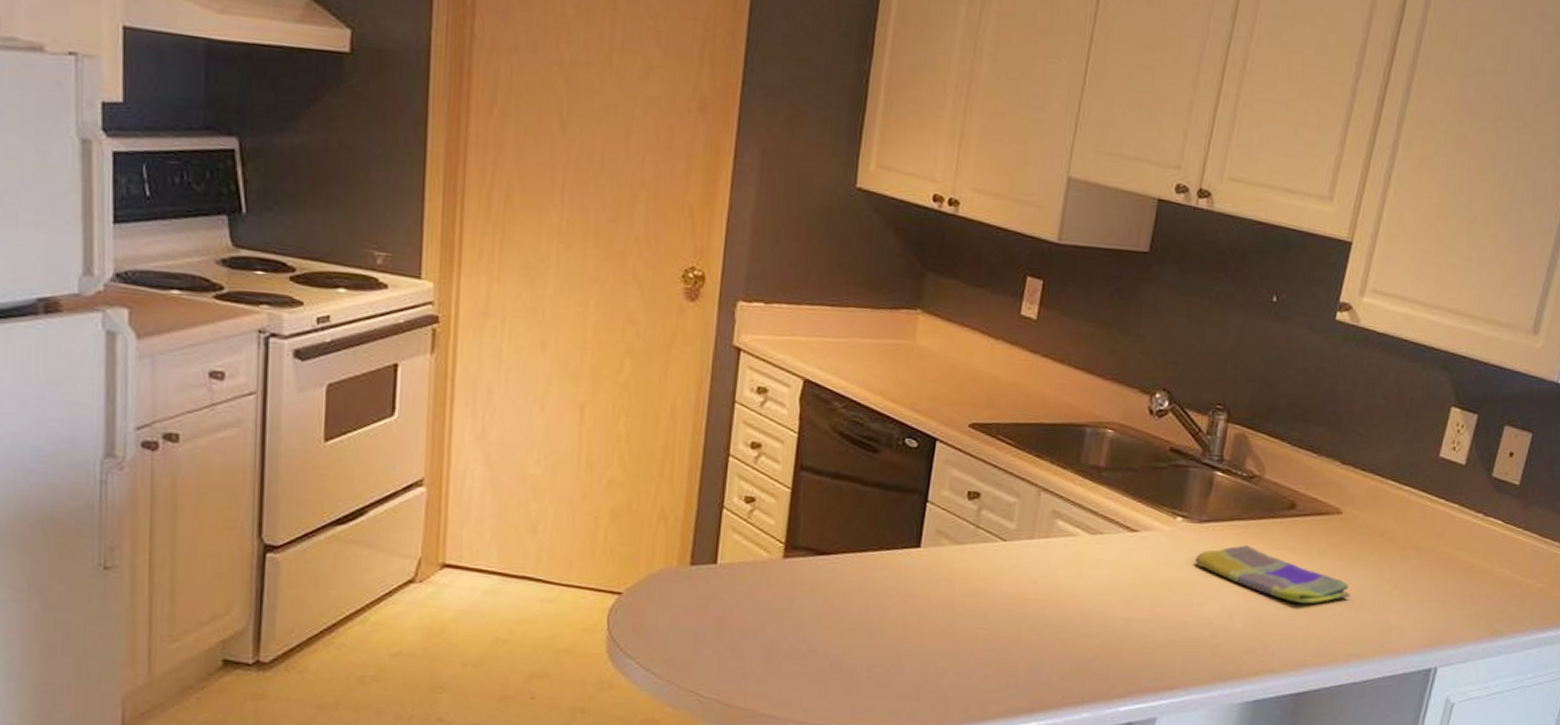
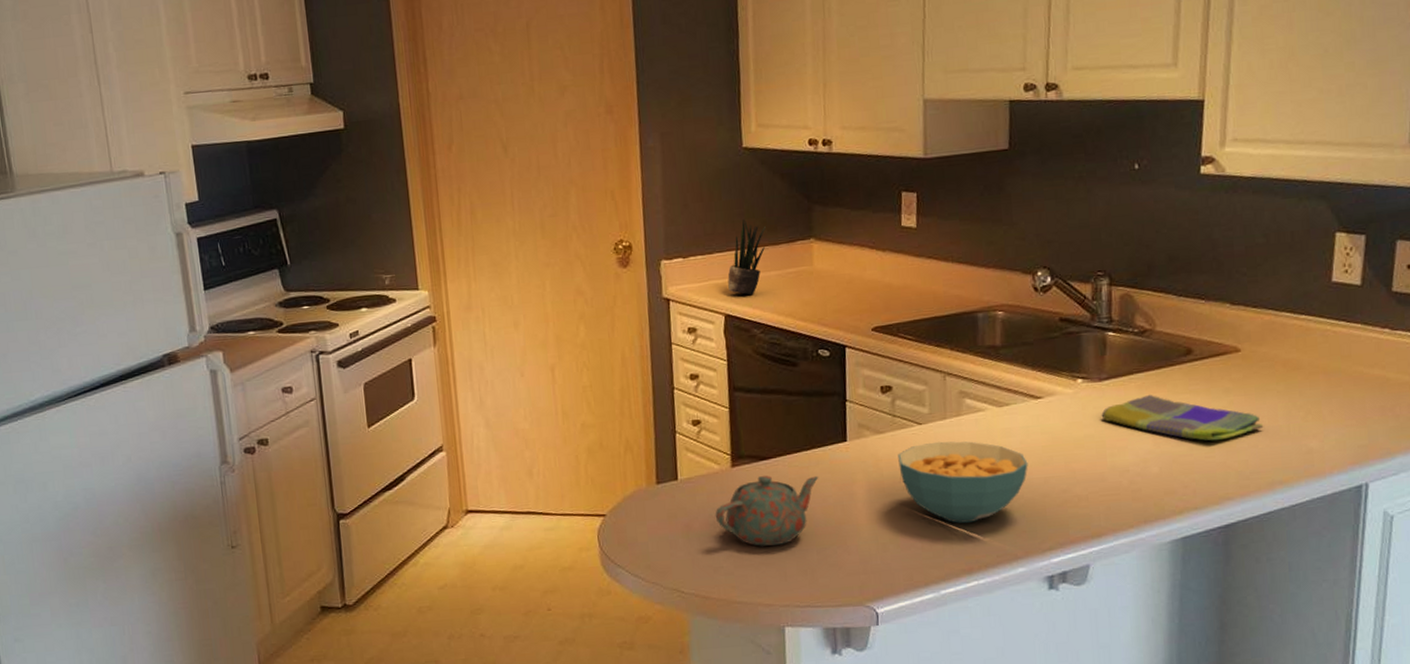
teapot: none [755,573,883,656] -> present [715,475,819,546]
potted plant: none [813,270,868,361] -> present [727,218,766,295]
cereal bowl: none [973,562,1112,658] -> present [898,441,1028,524]

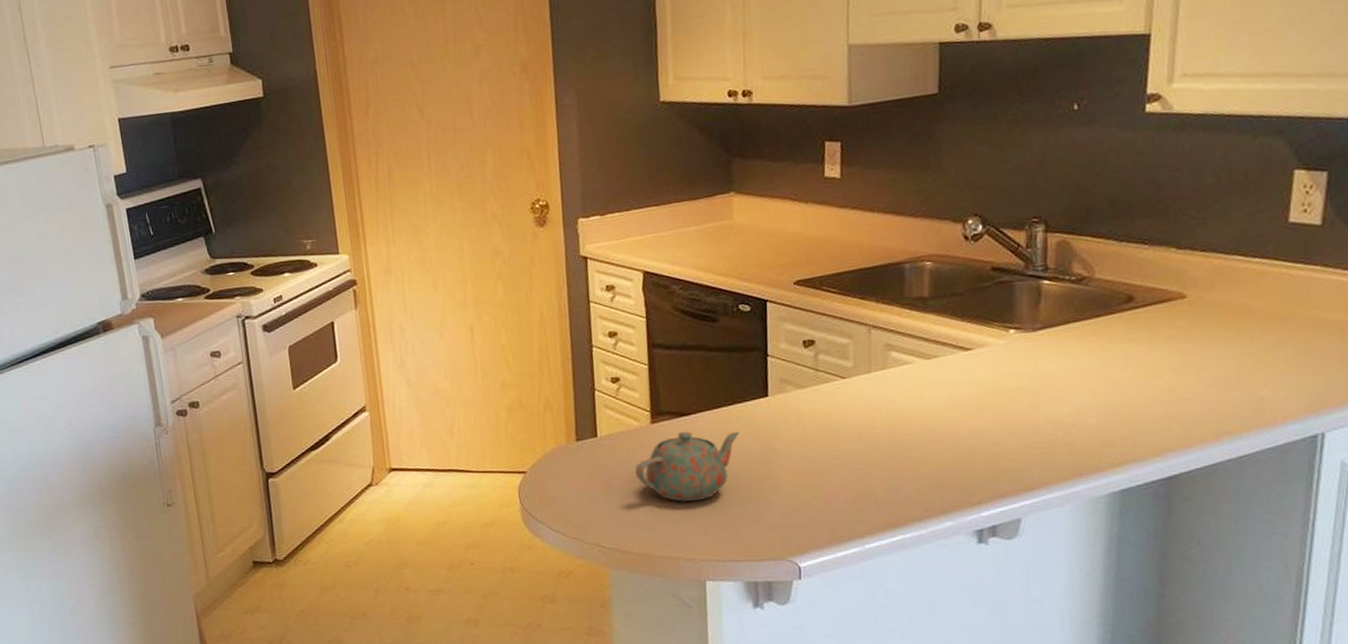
potted plant: present [727,218,766,295] -> none [646,173,684,251]
cereal bowl: present [898,441,1028,524] -> none [821,395,957,478]
dish towel: present [1101,394,1264,441] -> none [1035,343,1211,391]

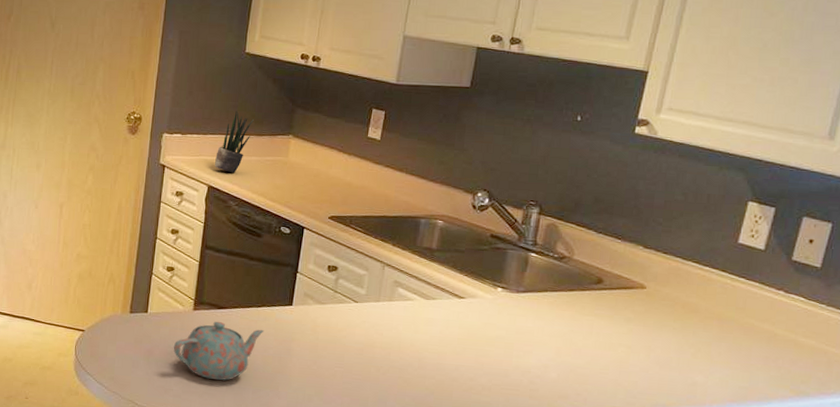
potted plant: none [646,173,684,251] -> present [215,110,254,173]

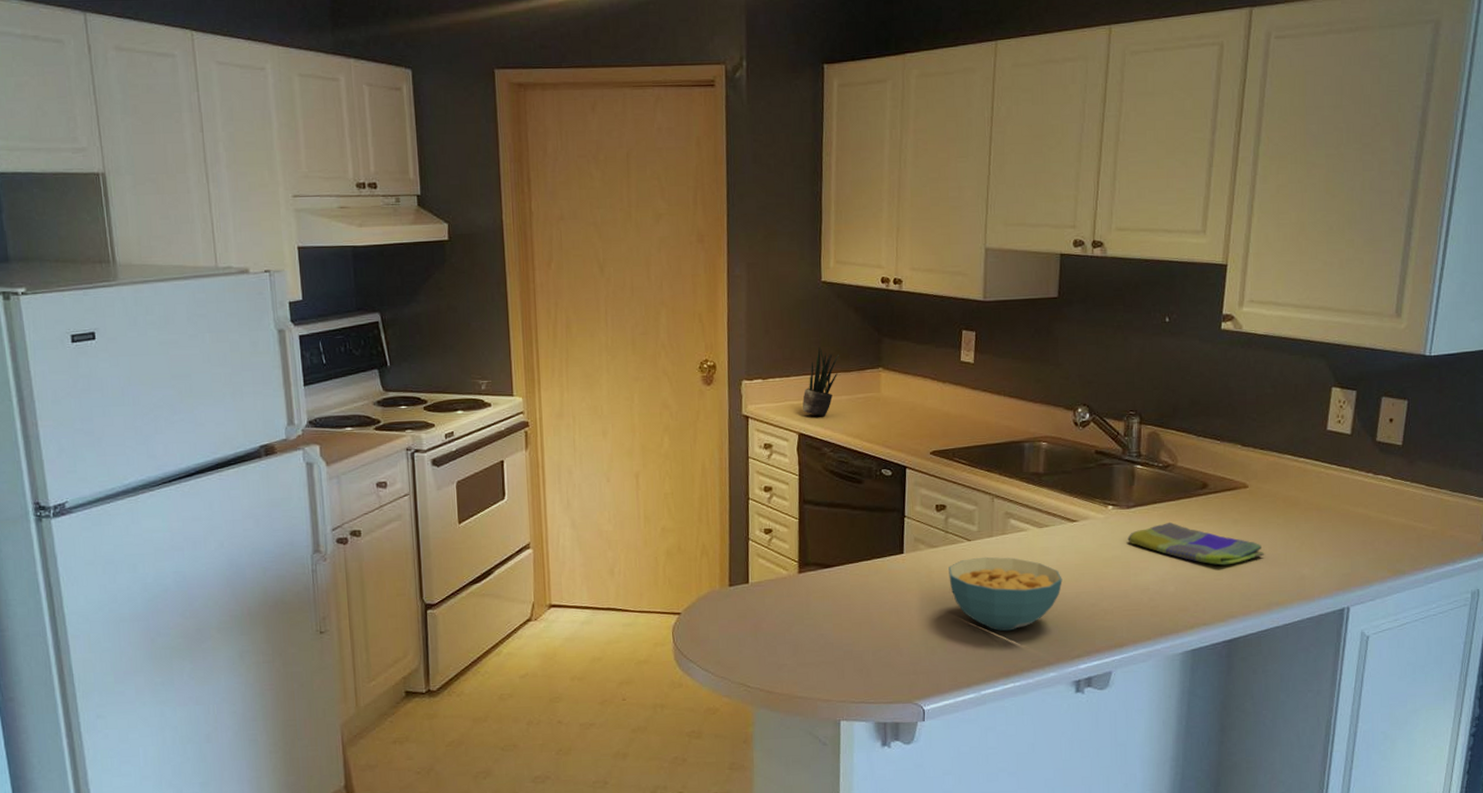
teapot: present [173,322,264,381] -> none [781,582,877,647]
cereal bowl: none [332,319,444,392] -> present [948,557,1063,632]
dish towel: none [514,311,657,361] -> present [1127,521,1265,566]

